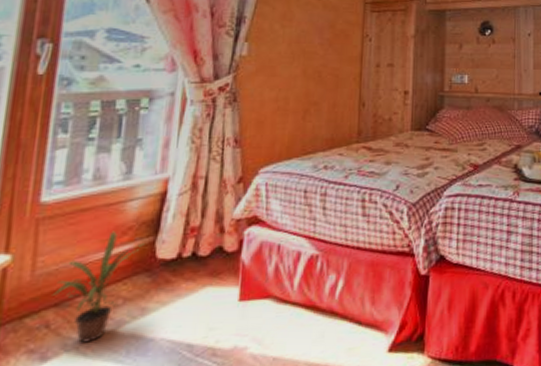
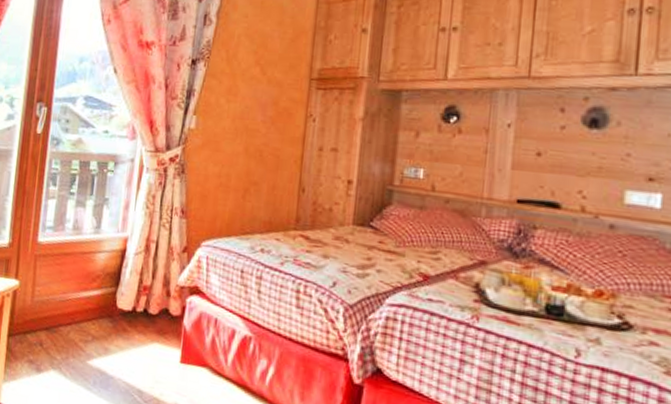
potted plant: present [51,230,145,343] -> none [44,276,108,367]

